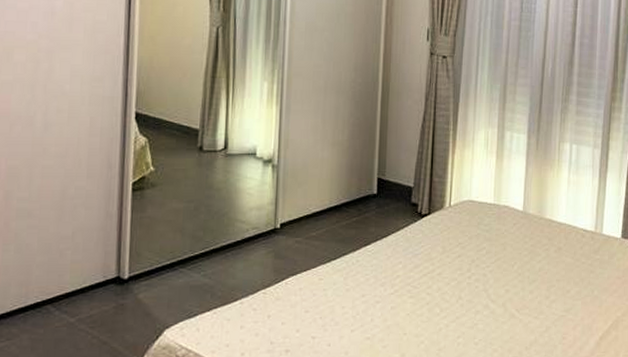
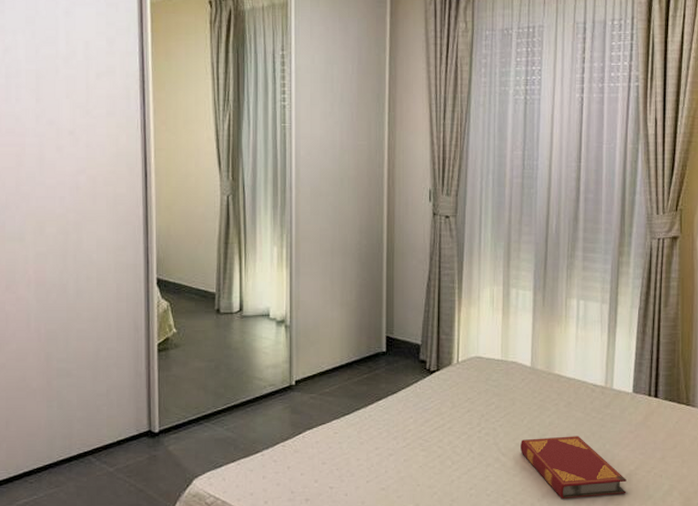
hardback book: none [510,281,613,347] -> present [521,435,627,500]

